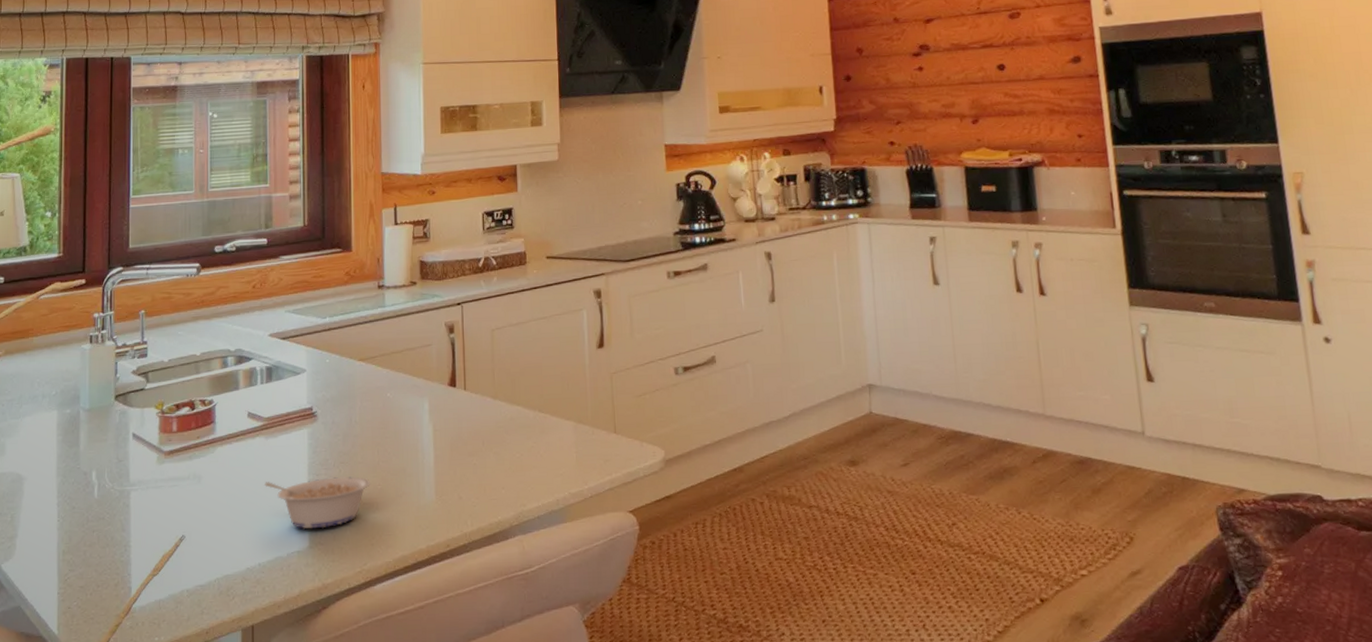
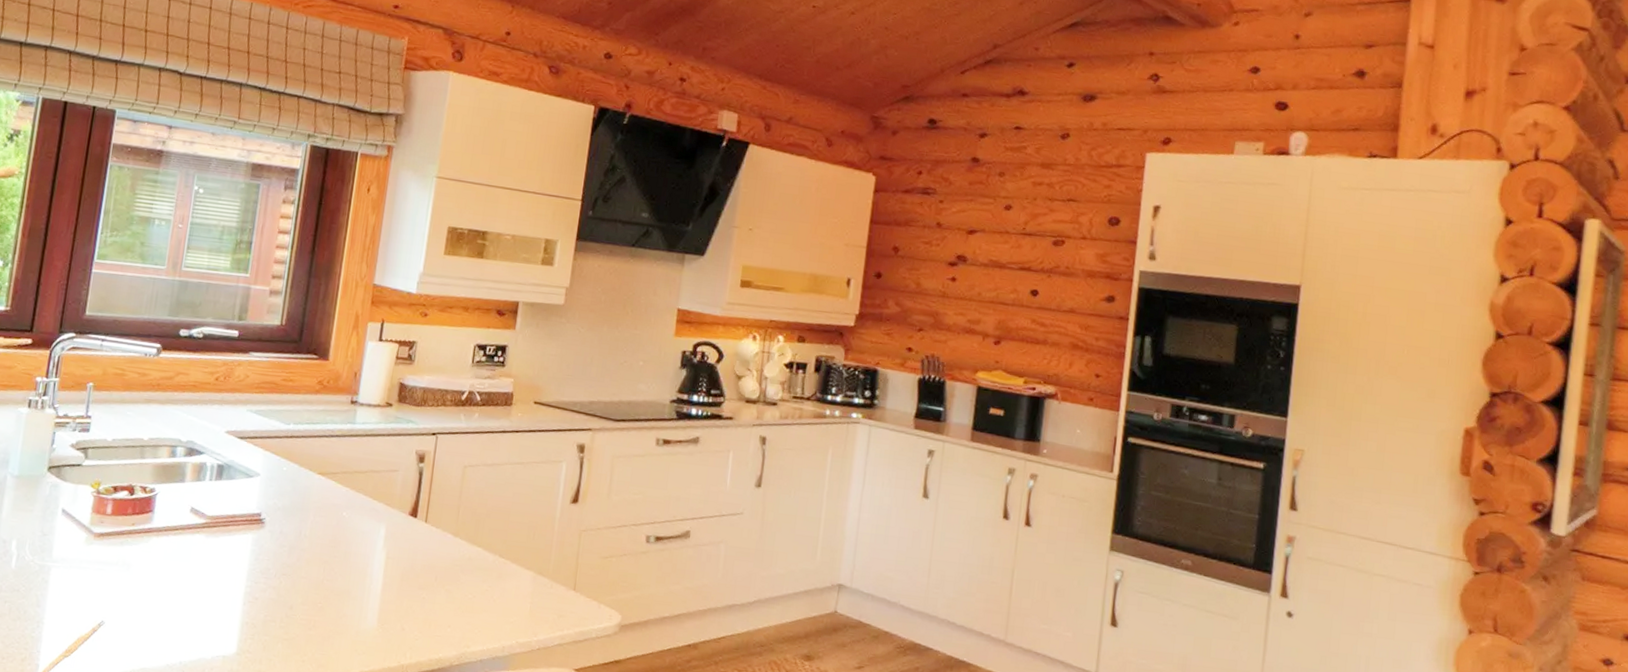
legume: present [265,476,370,530] -> none [198,581,311,637]

